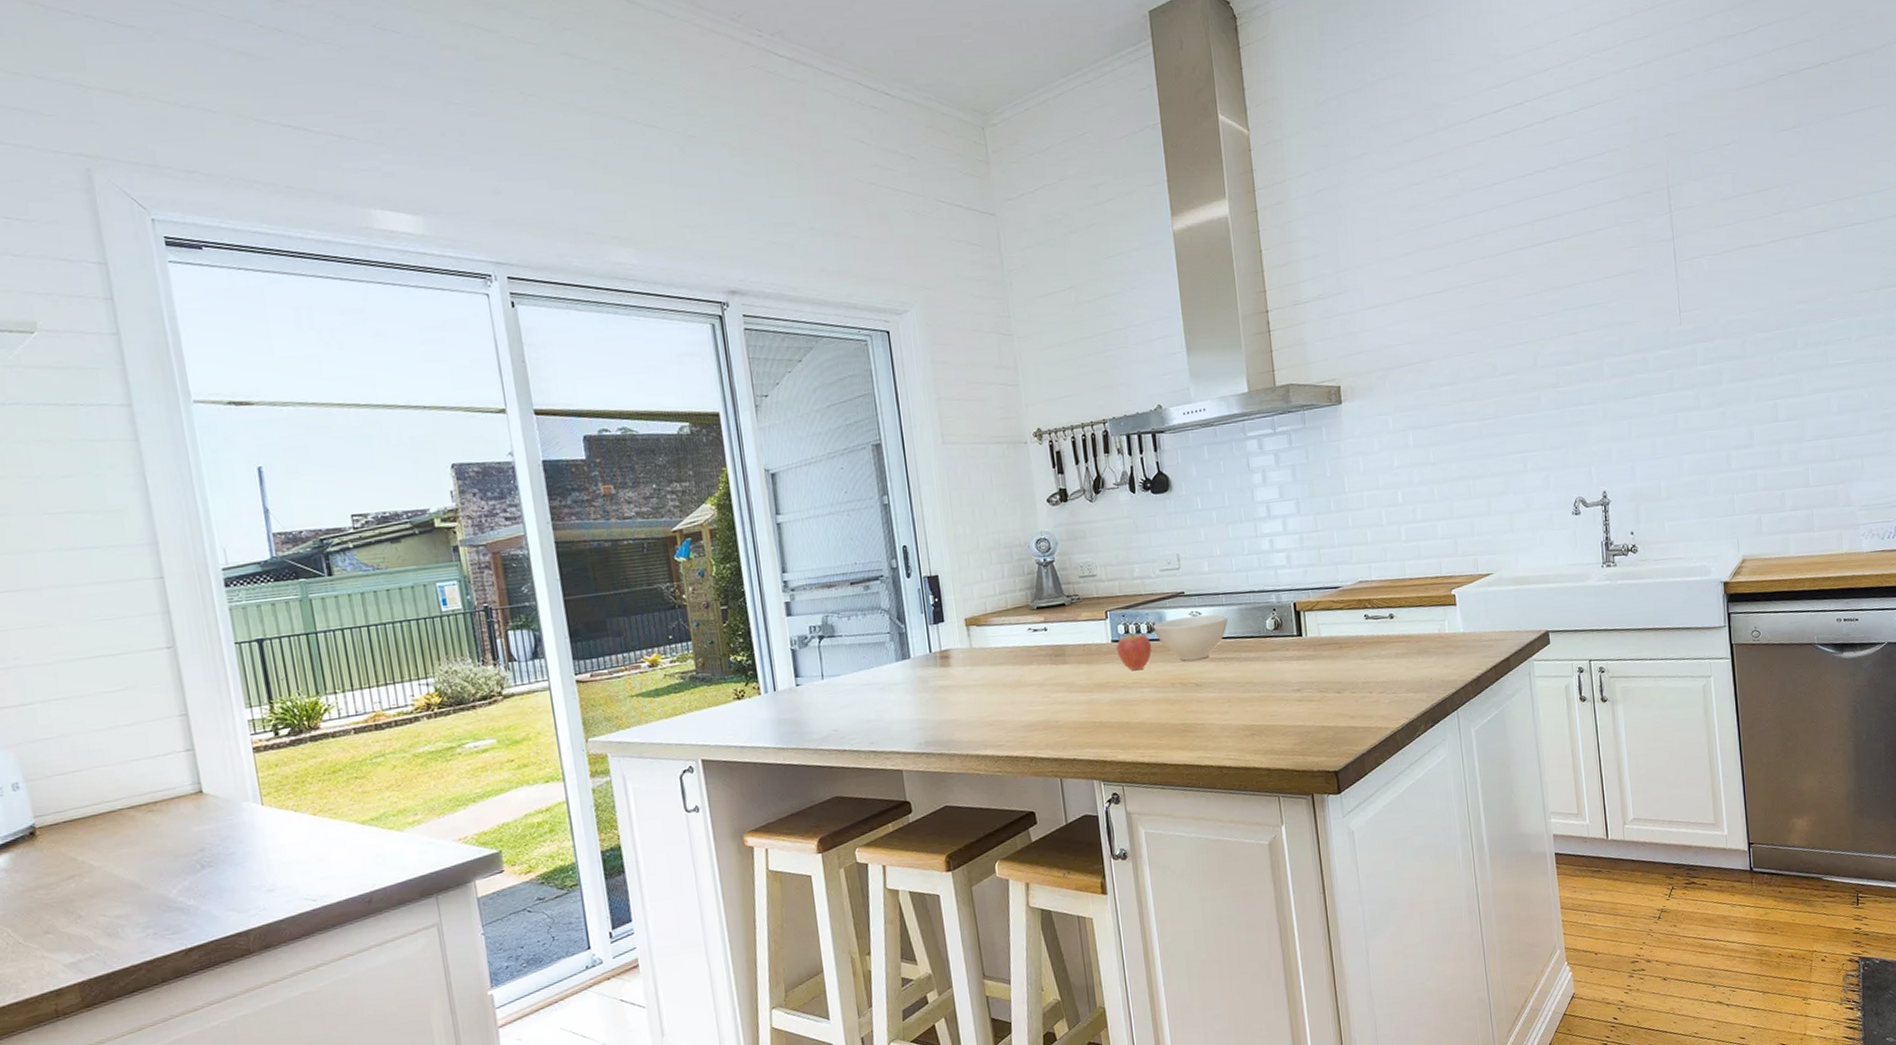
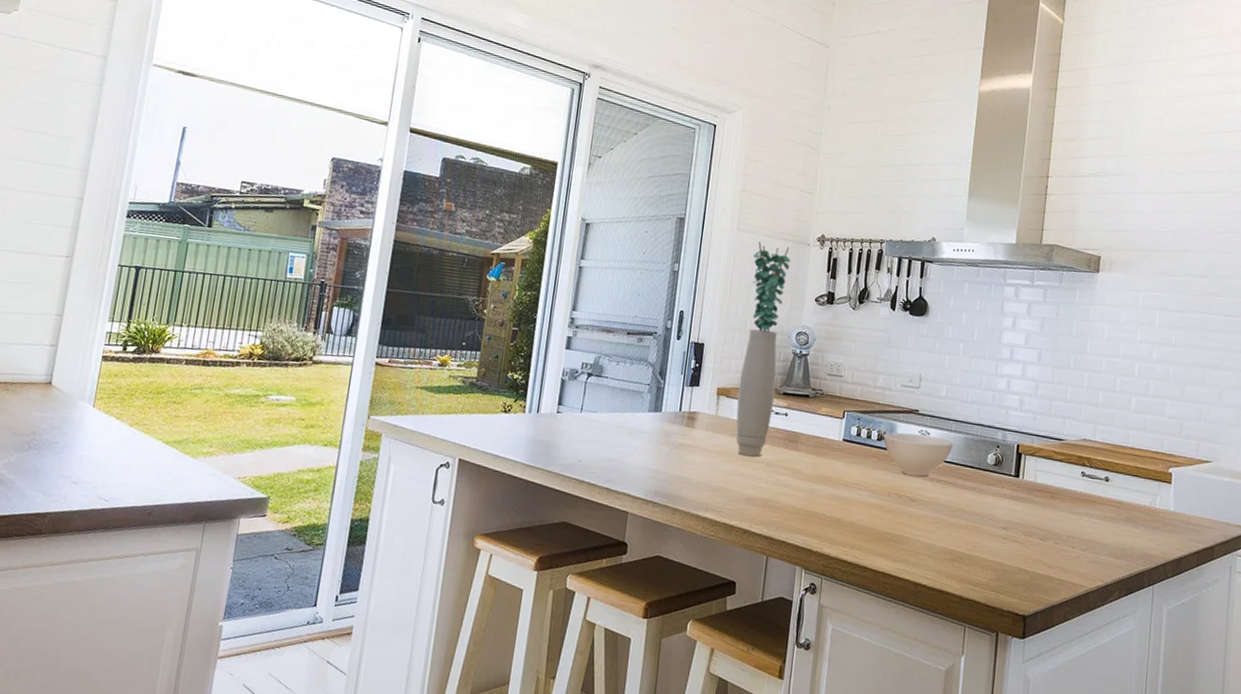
vase: none [967,450,1031,683] -> present [736,241,791,457]
fruit: present [1116,626,1152,671] -> none [845,431,878,473]

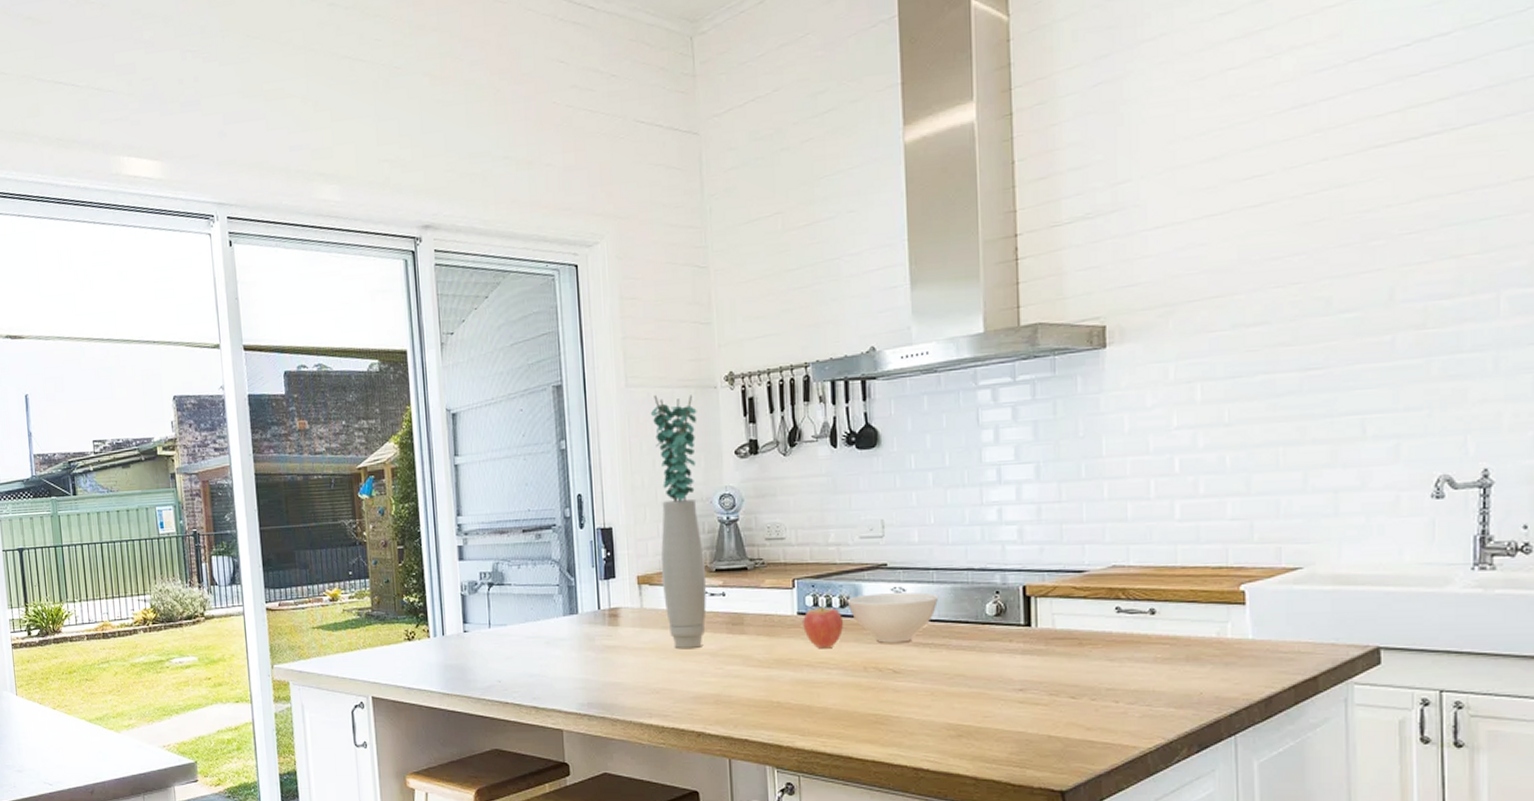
fruit: none [845,431,878,473] -> present [803,599,843,649]

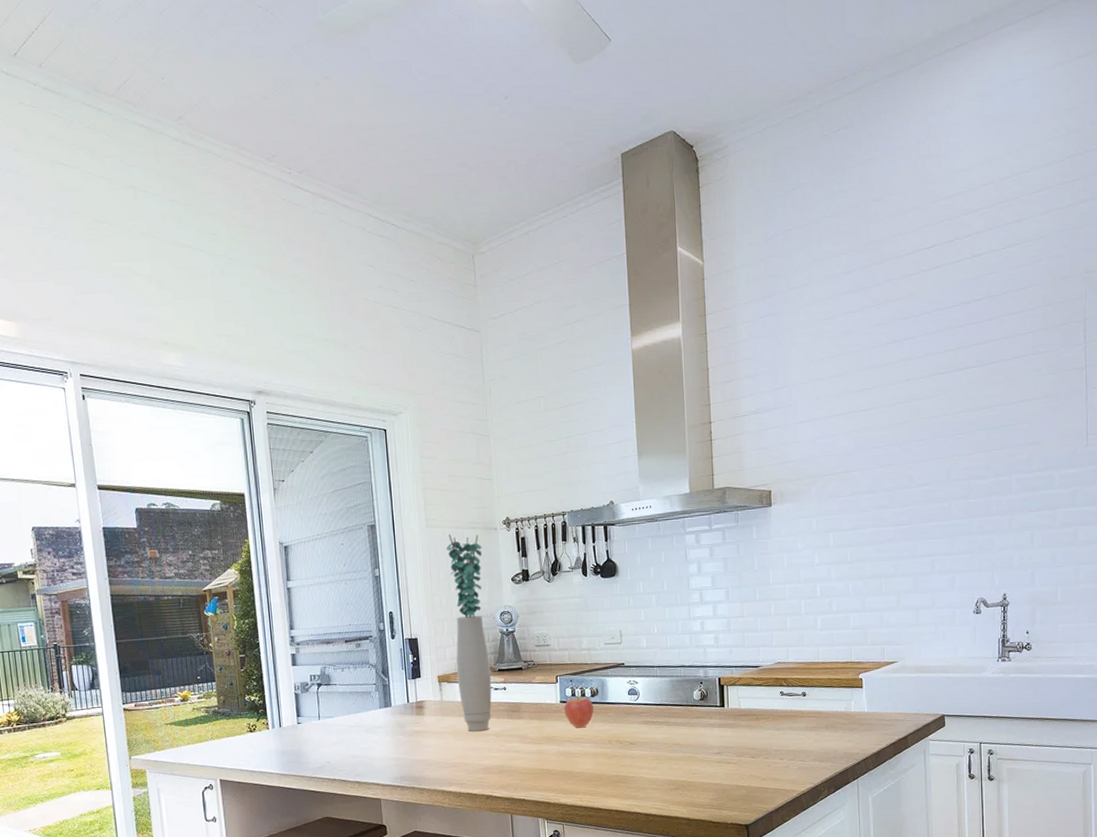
bowl: present [846,592,939,644] -> none [596,684,661,723]

